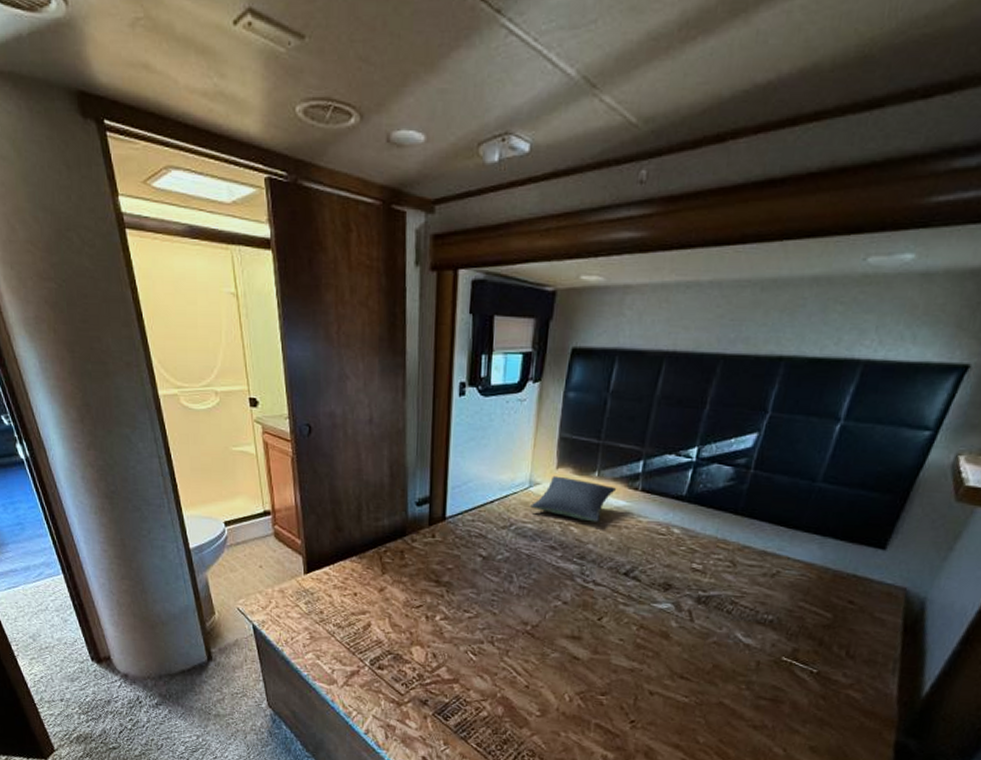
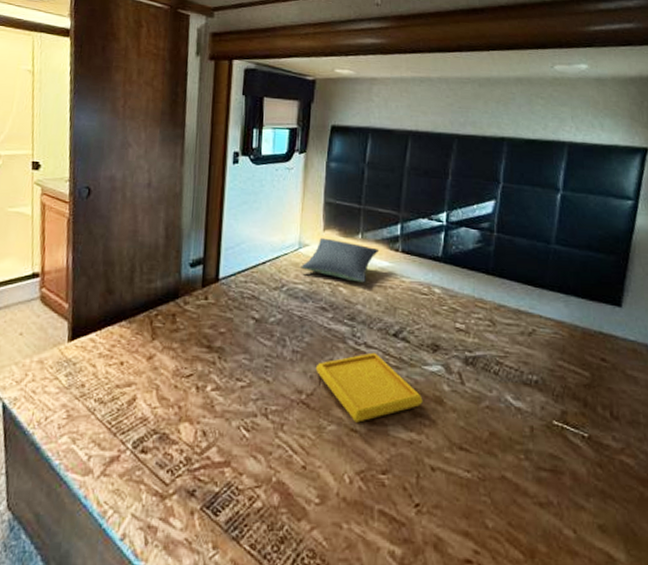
serving tray: none [541,590,649,652] -> present [315,352,423,423]

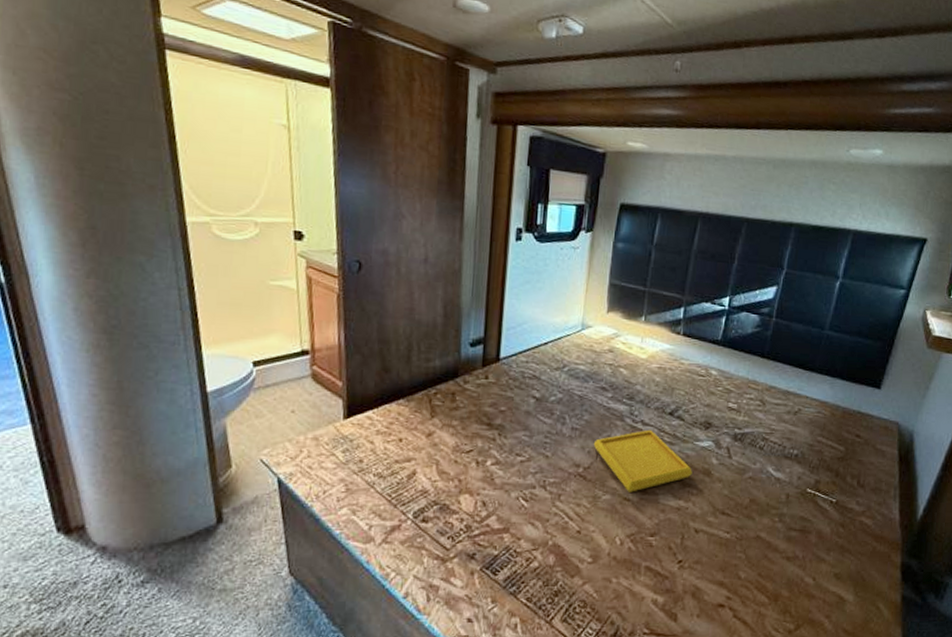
pillow: present [301,237,380,283] -> none [583,319,662,364]

